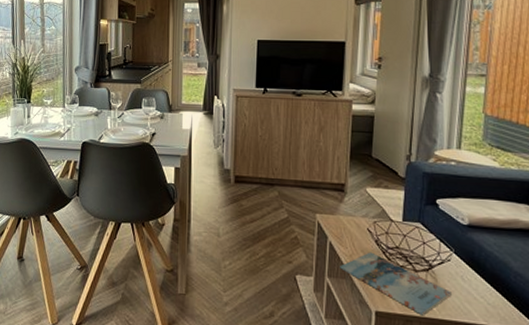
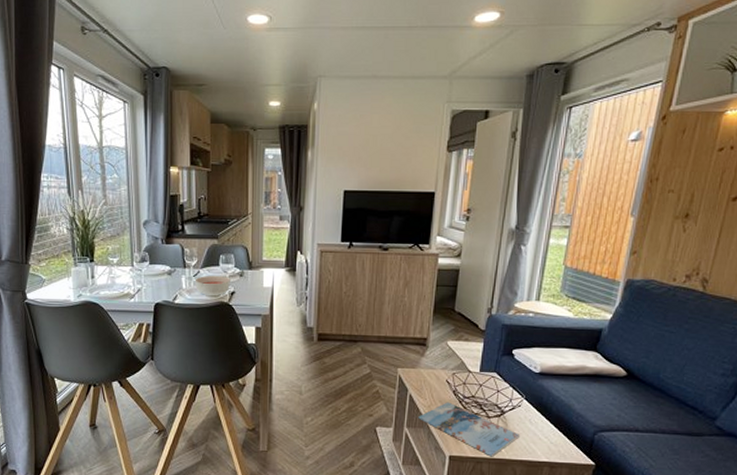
bowl: none [119,116,153,138] -> present [194,275,231,298]

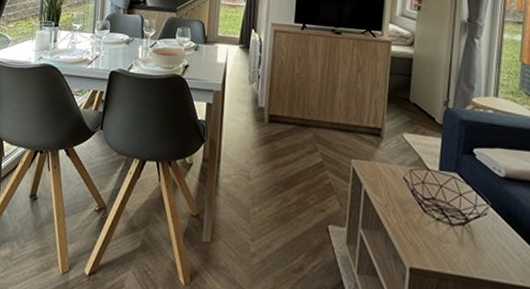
magazine: present [418,402,519,457] -> none [374,202,488,274]

